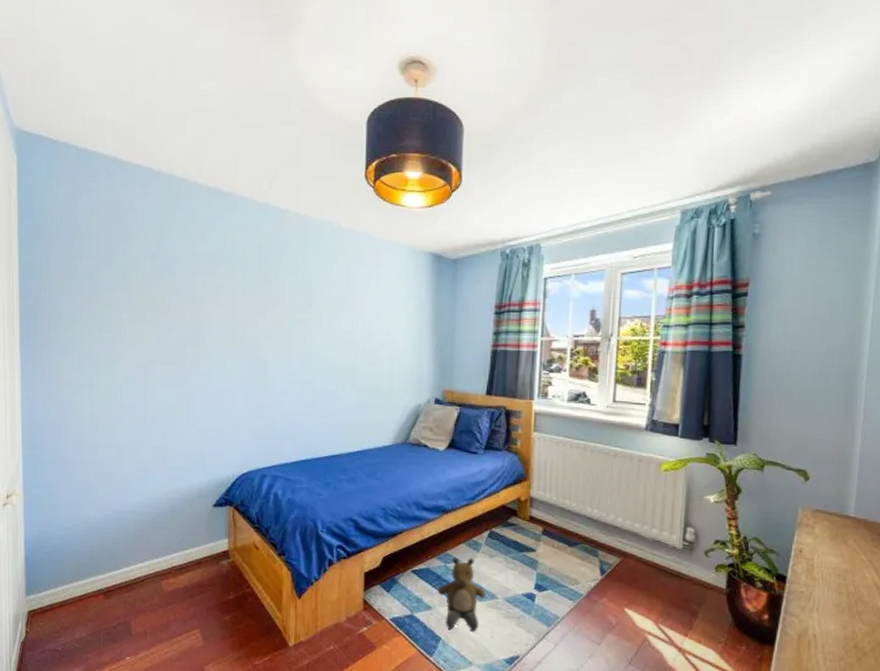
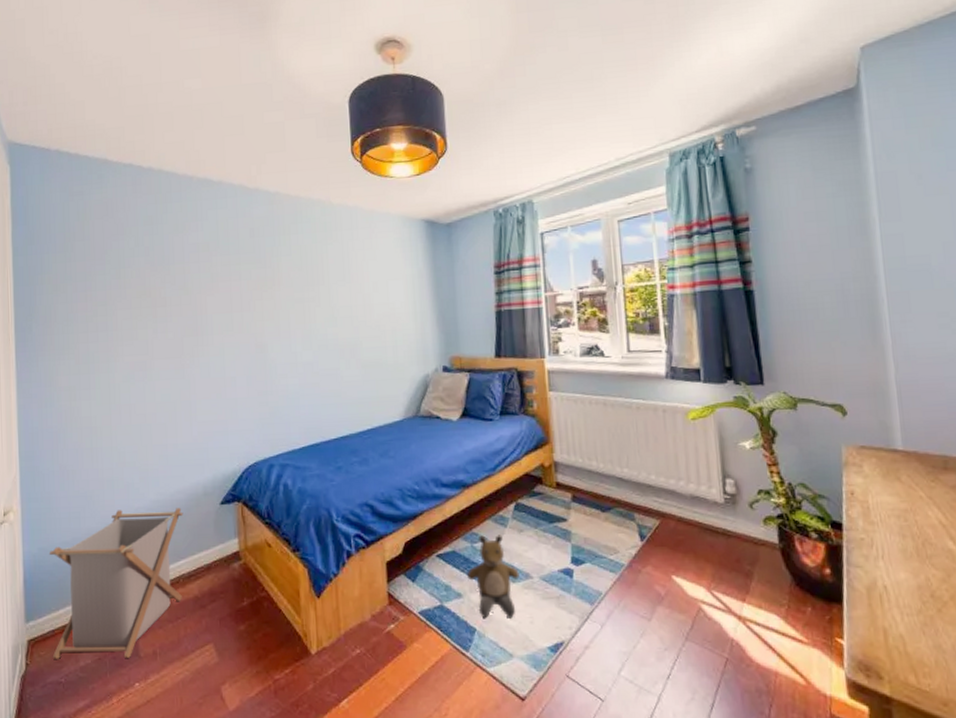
laundry basket: none [49,503,178,635] -> present [49,507,184,659]

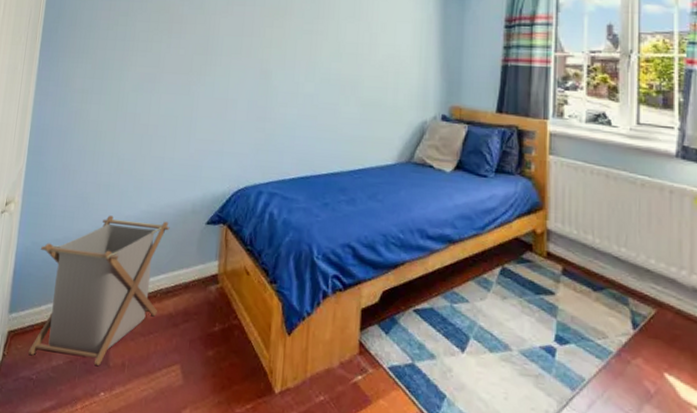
bear: present [467,535,520,618] -> none [443,296,498,390]

